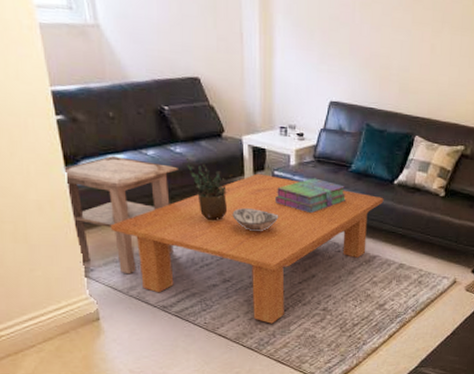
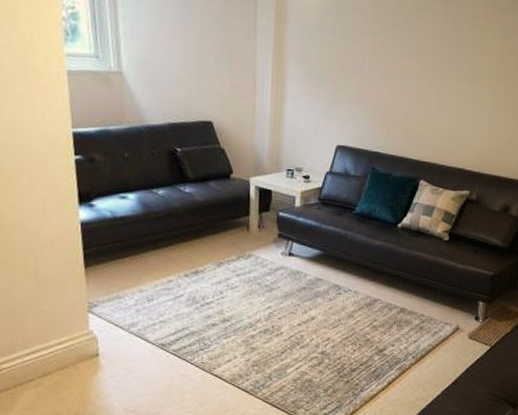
side table: present [63,155,178,275] -> none [77,194,186,311]
coffee table: present [110,173,384,324] -> none [117,214,387,366]
potted plant: present [185,158,233,220] -> none [194,198,239,260]
decorative bowl: present [232,208,279,232] -> none [235,248,282,272]
stack of books: present [275,178,347,214] -> none [279,219,350,255]

